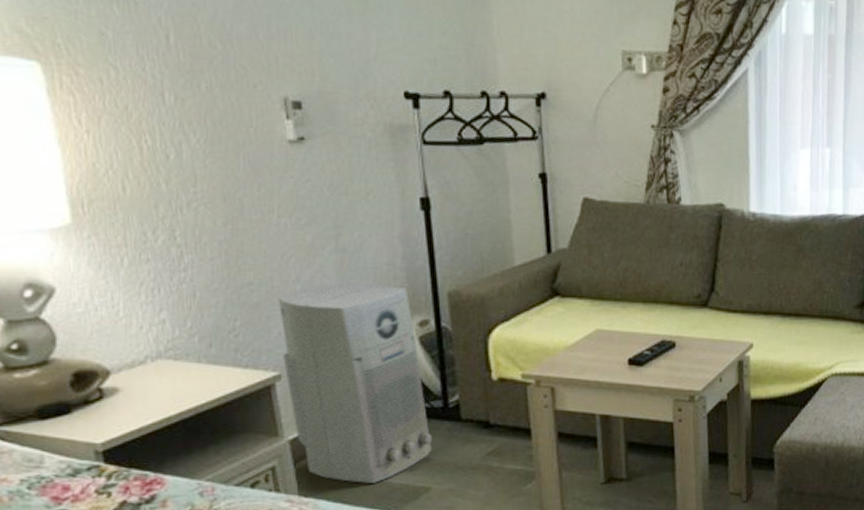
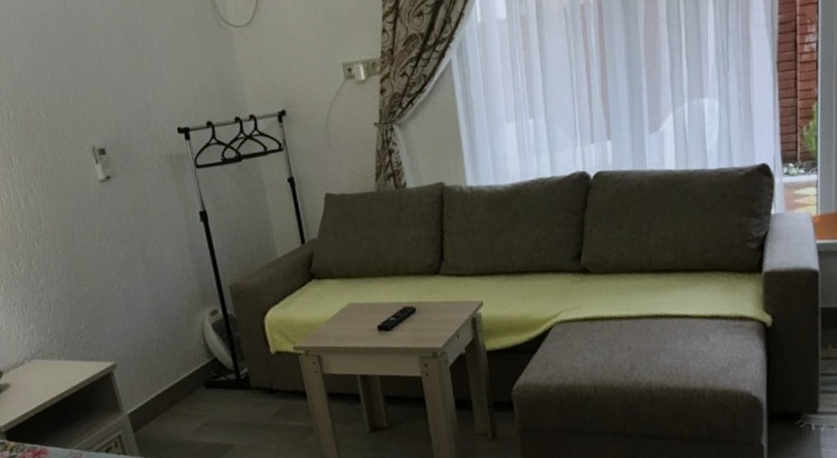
air purifier: present [277,284,432,483] -> none [107,285,232,444]

